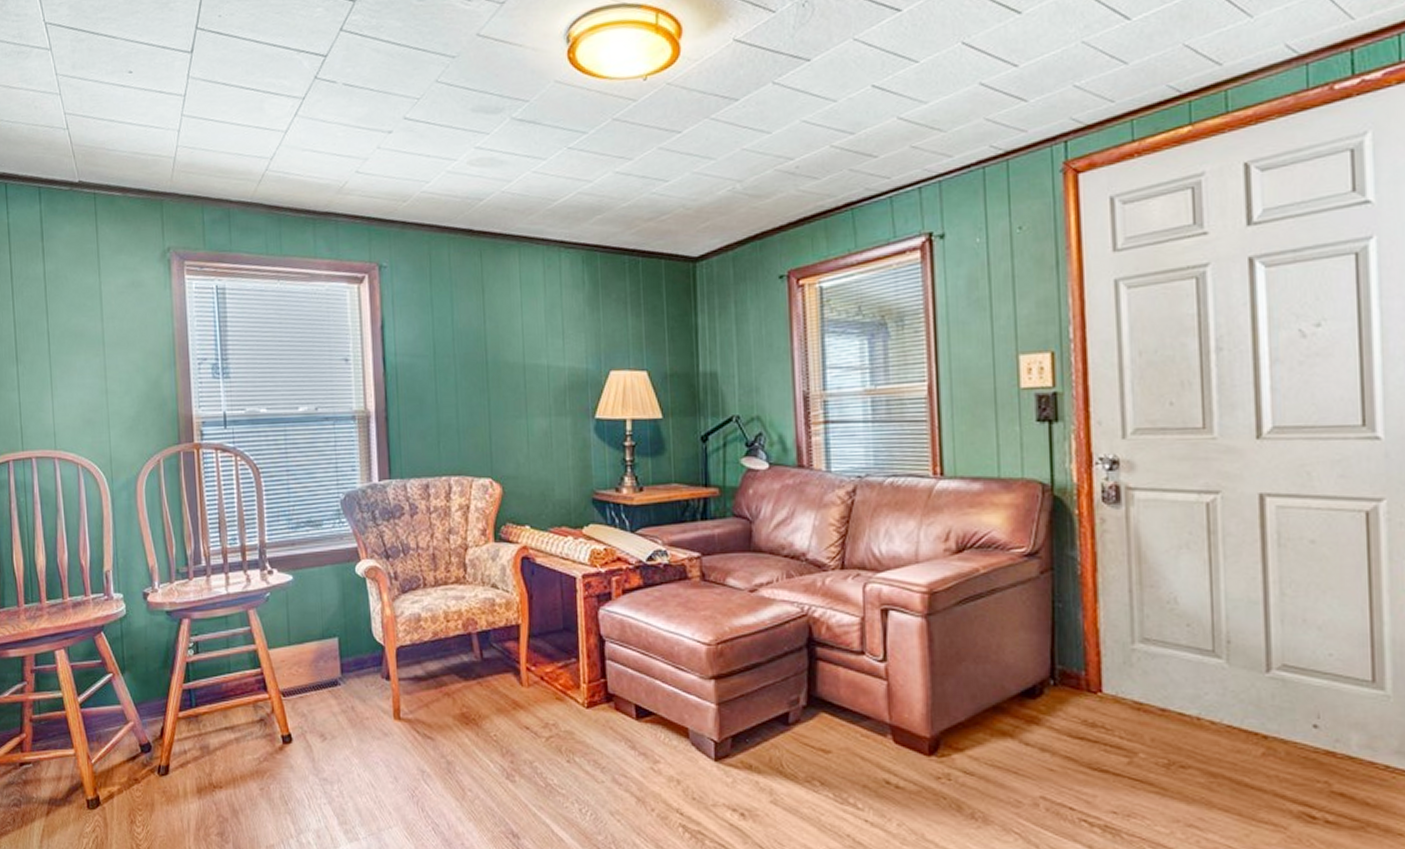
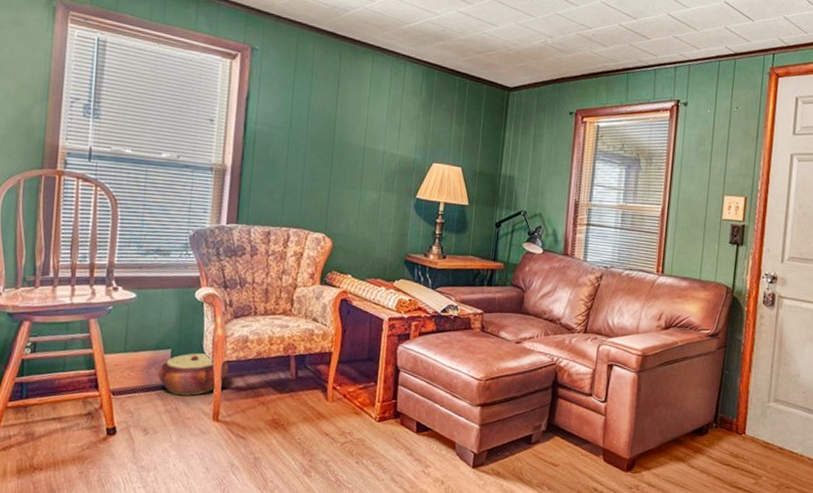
woven basket: none [327,639,403,691] -> present [157,353,229,396]

